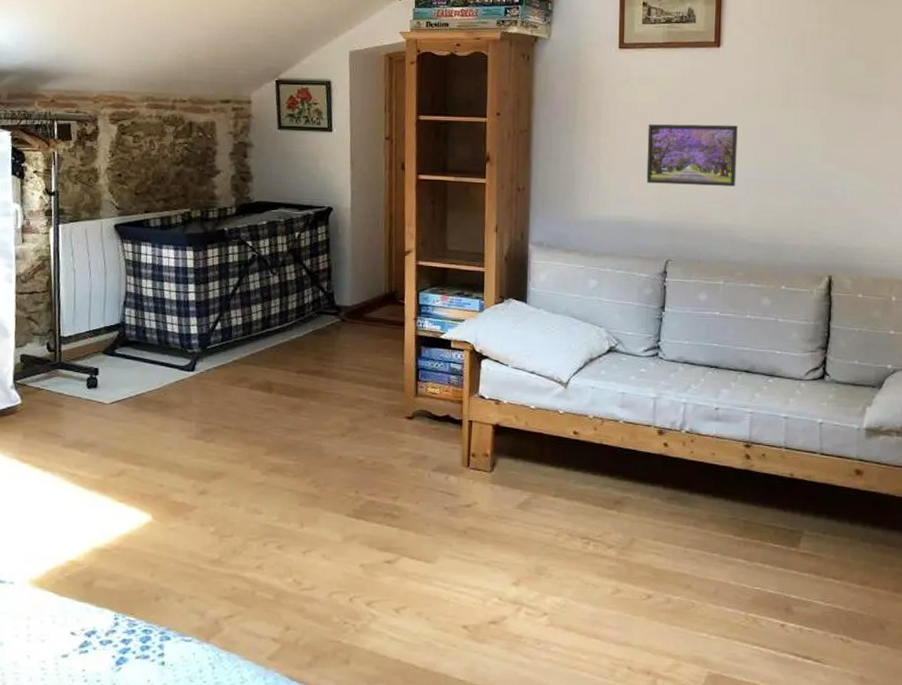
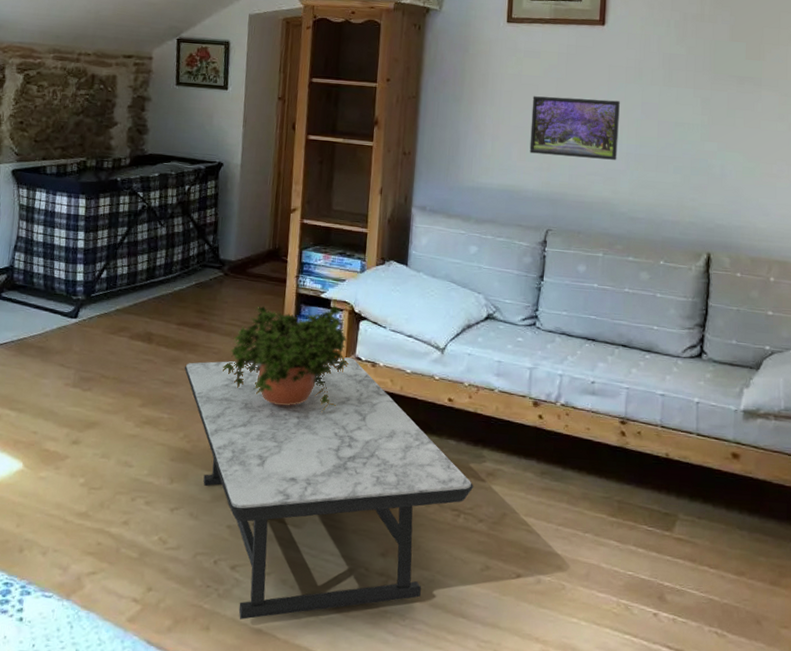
coffee table: none [306,396,602,652] -> present [184,357,473,620]
potted plant: none [345,345,473,450] -> present [222,305,350,411]

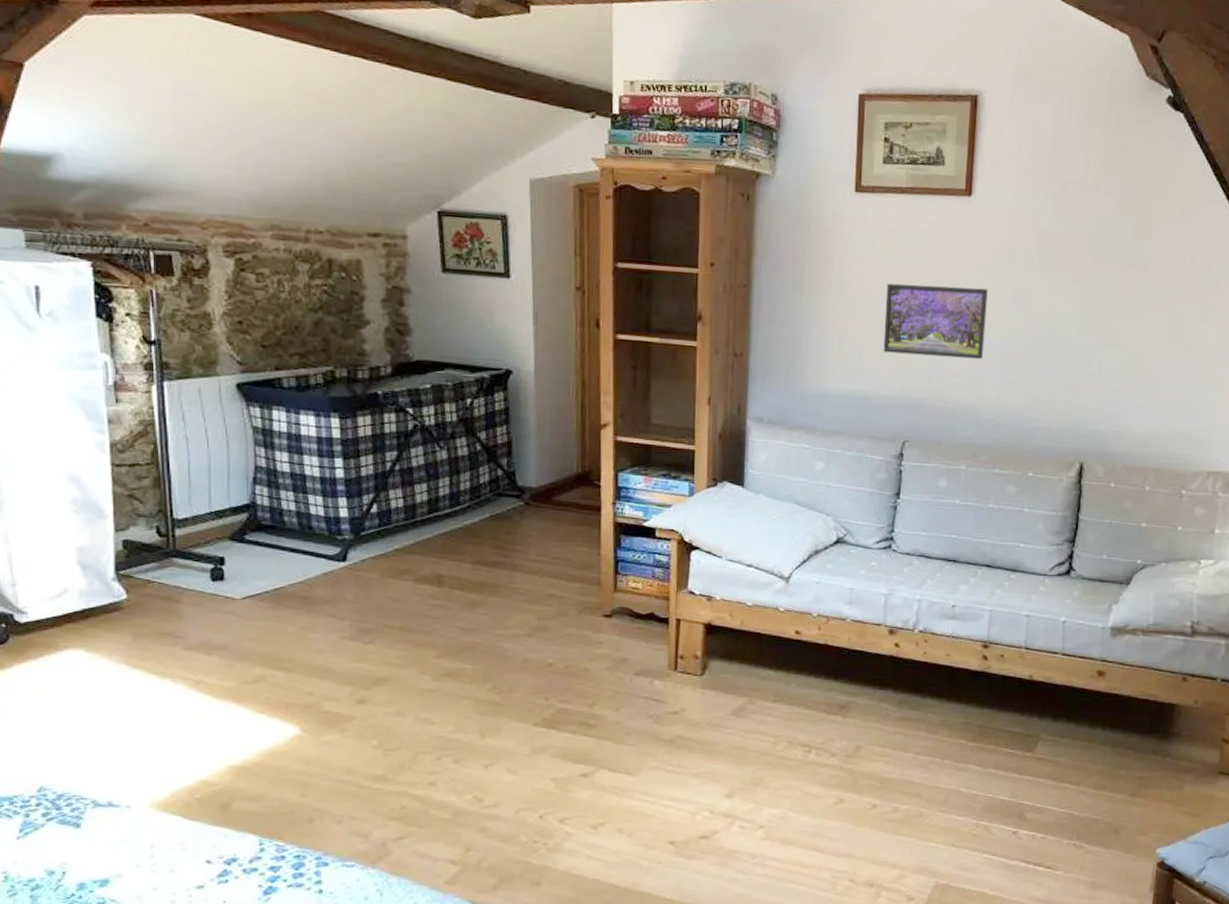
coffee table: present [184,357,473,620] -> none [485,592,825,871]
potted plant: present [222,305,350,411] -> none [531,534,681,652]

